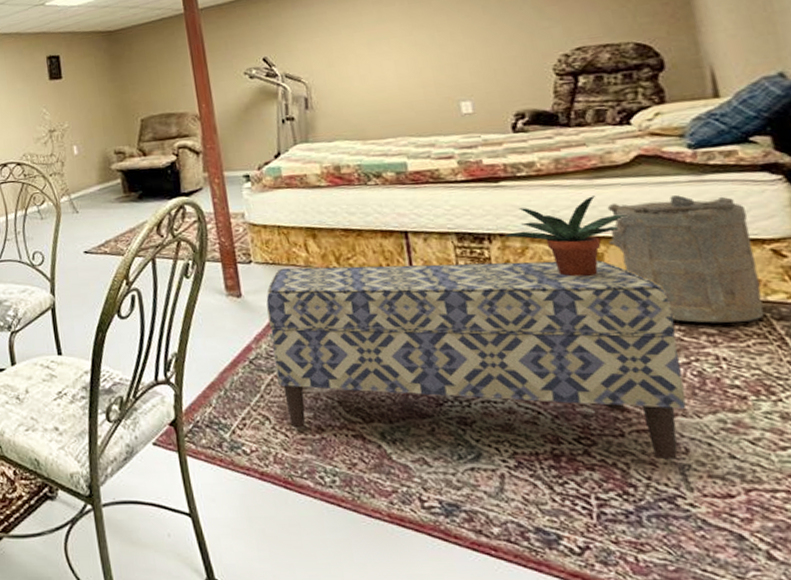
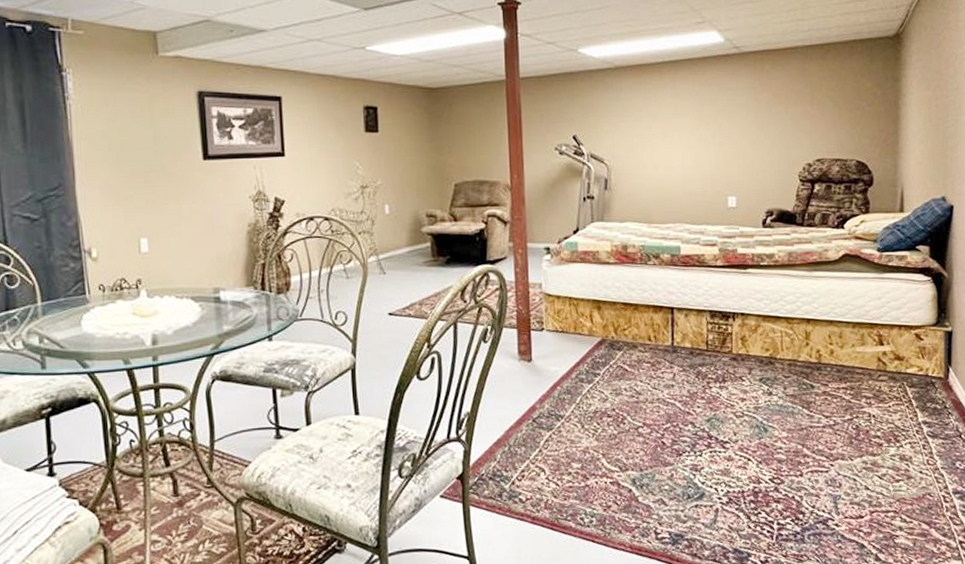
bench: present [266,260,687,460] -> none [552,336,847,493]
potted plant: present [504,196,627,277] -> none [745,285,830,351]
laundry hamper: present [607,195,764,323] -> none [815,289,905,389]

